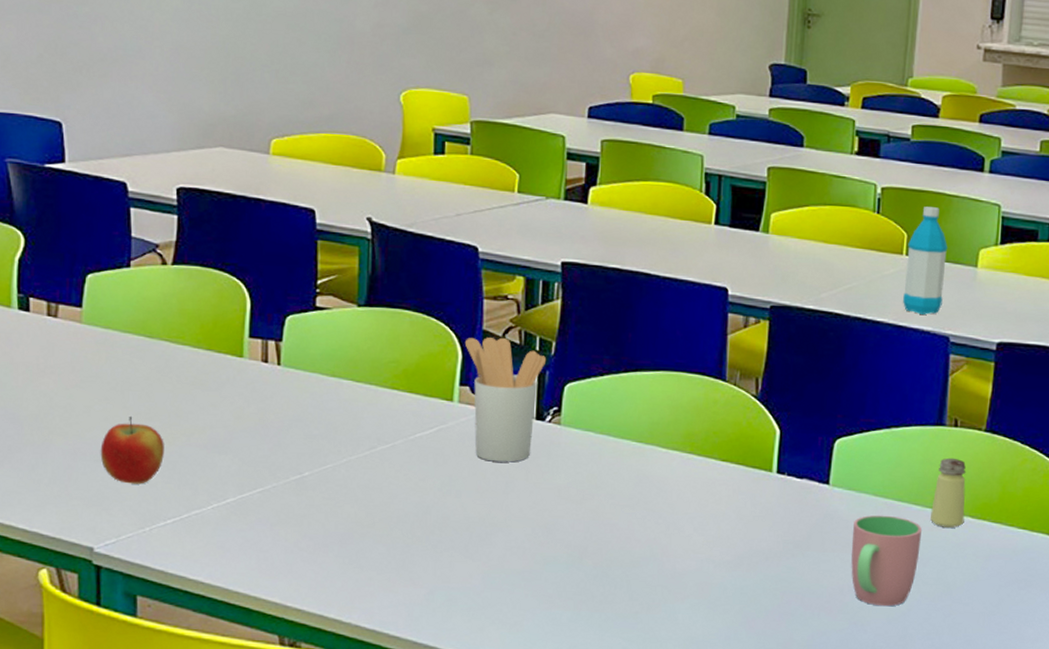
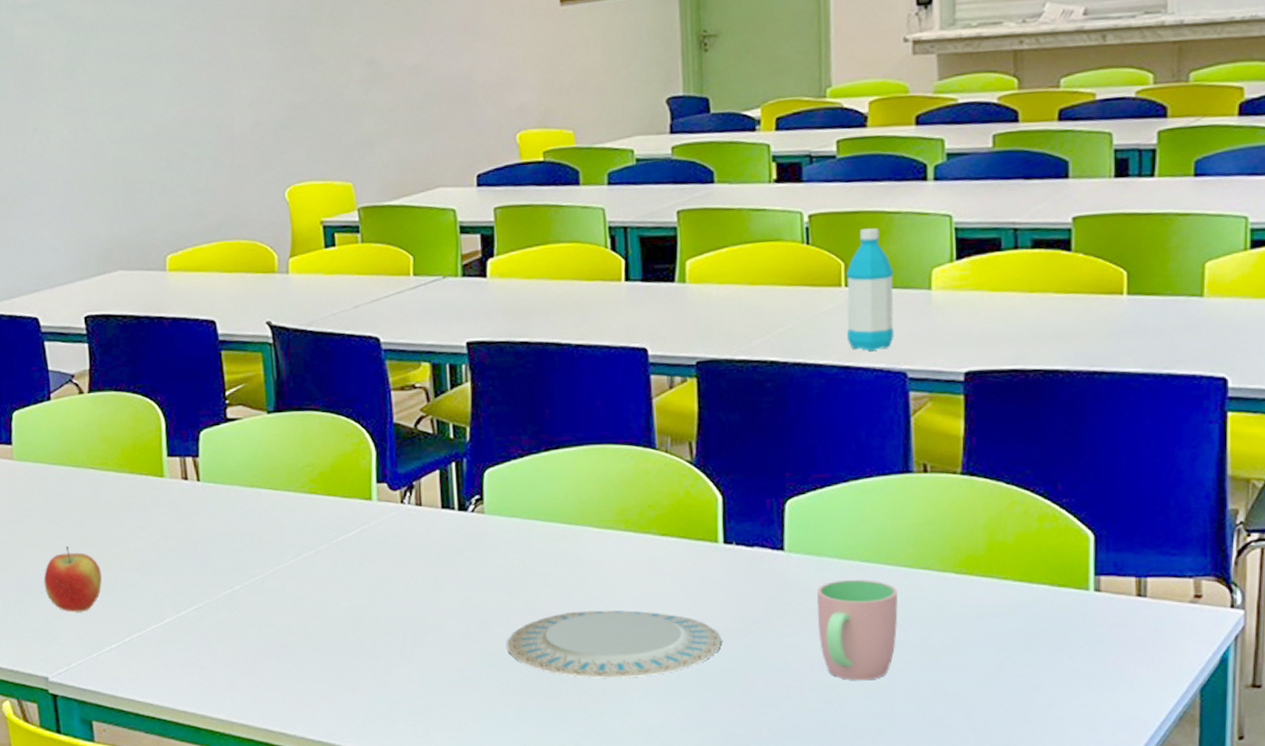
utensil holder: present [464,337,547,463] -> none [376,428,463,559]
plate: none [568,524,766,589] -> present [507,610,722,678]
saltshaker: present [929,457,966,528] -> none [905,508,947,587]

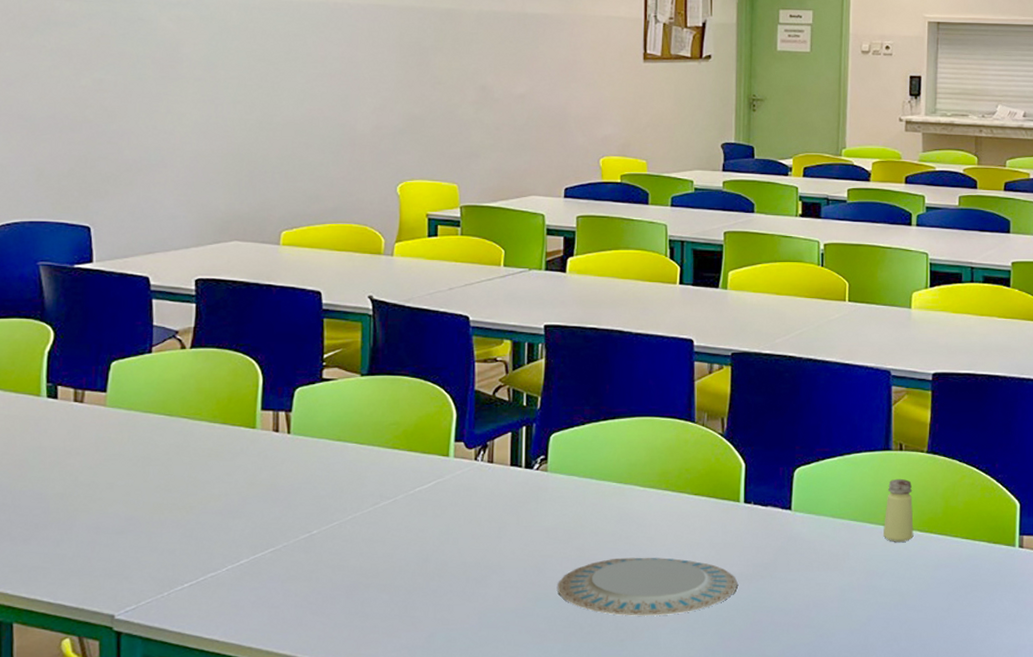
apple: present [43,545,102,612] -> none [122,489,182,552]
cup: present [816,579,898,681] -> none [814,534,876,619]
water bottle: present [846,228,894,352] -> none [848,258,885,353]
saltshaker: none [905,508,947,587] -> present [882,478,914,542]

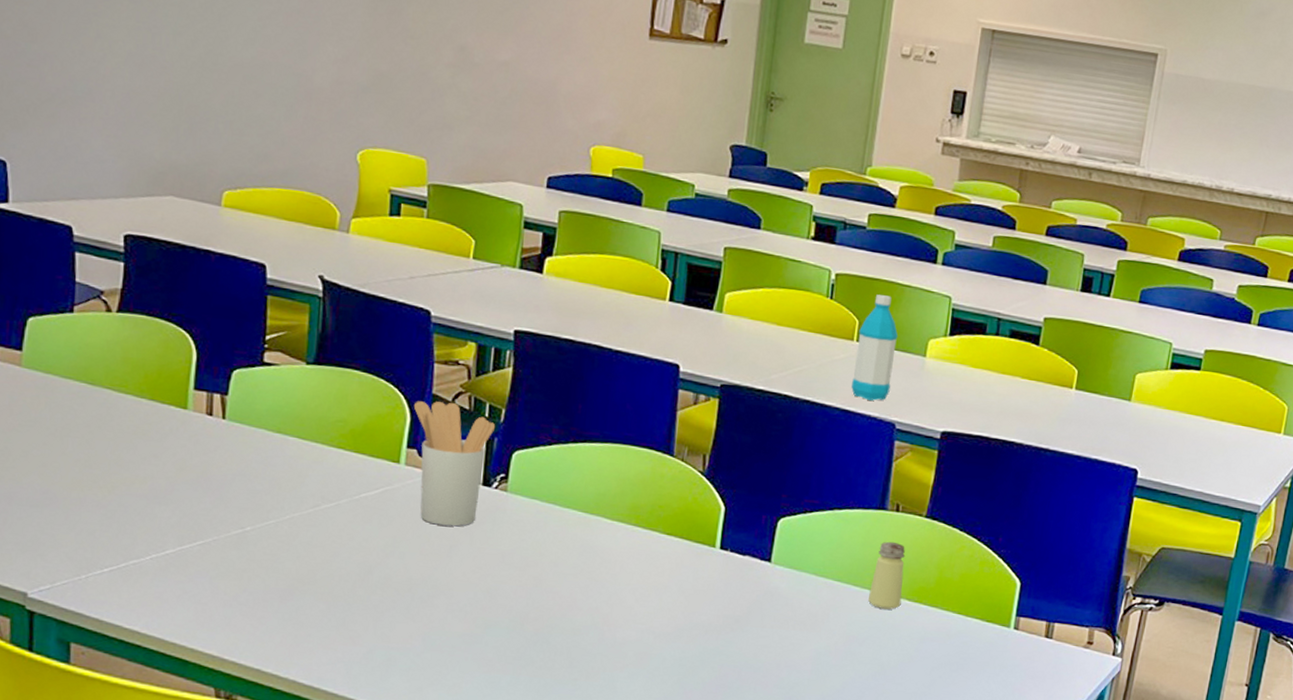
utensil holder: none [458,395,533,509] -> present [413,401,496,527]
plate: present [558,557,738,616] -> none [509,592,706,659]
water bottle: none [848,258,885,353] -> present [851,294,899,401]

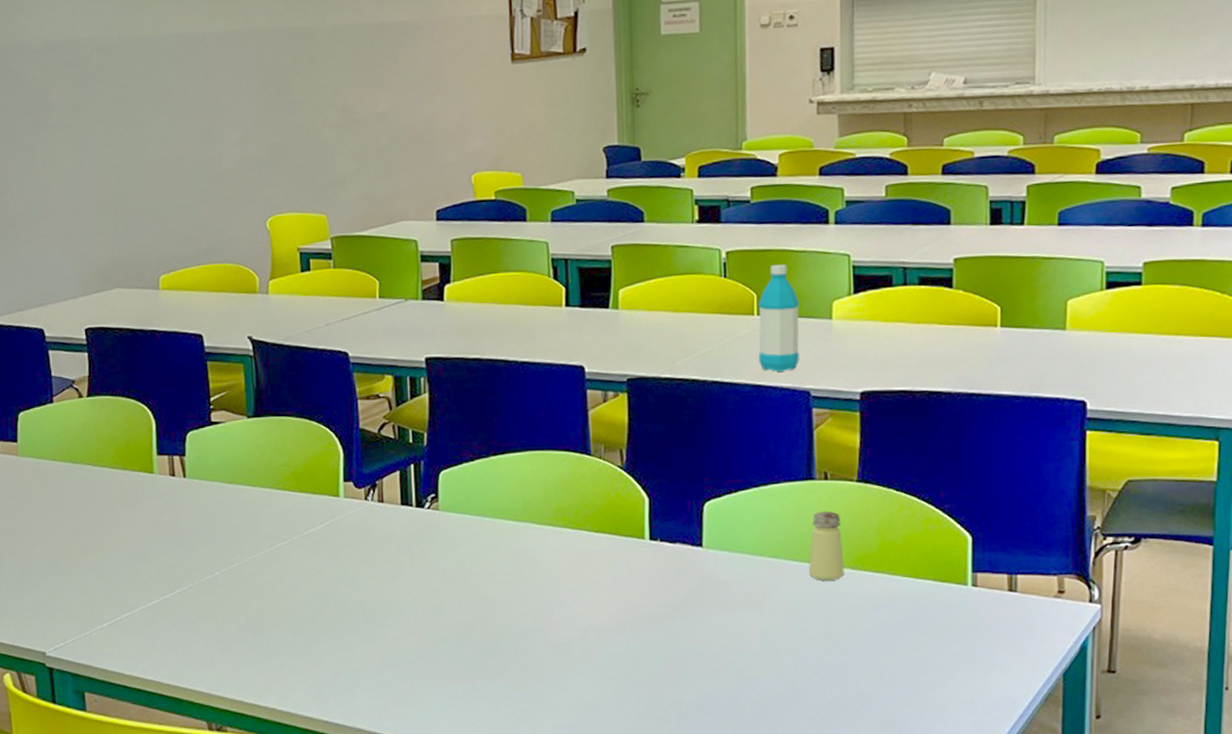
utensil holder: present [413,401,496,527] -> none [344,433,421,550]

